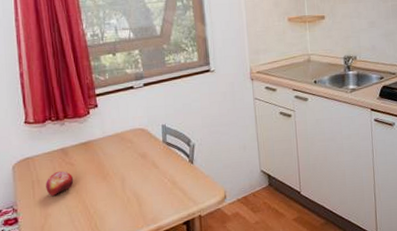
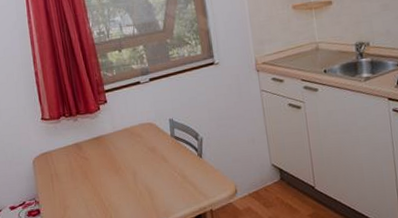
fruit: present [46,170,74,197] -> none [63,165,89,190]

